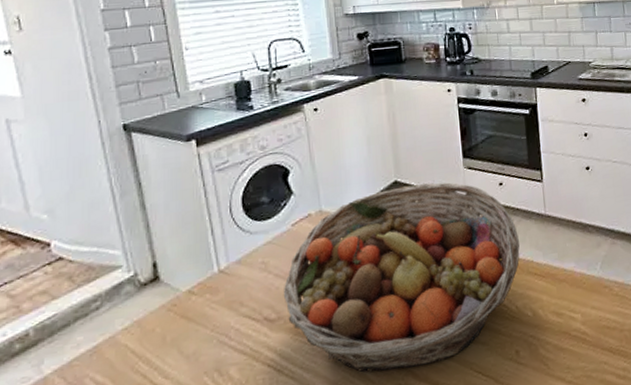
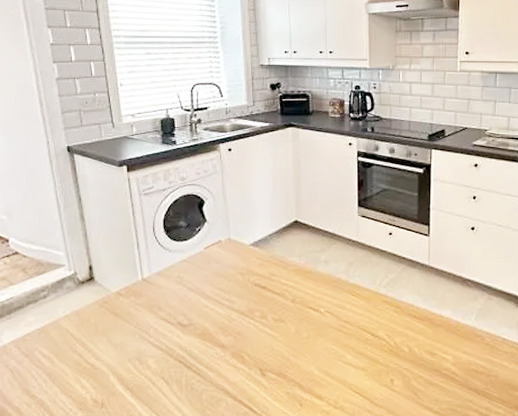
fruit basket: present [283,182,520,373] -> none [194,226,402,380]

